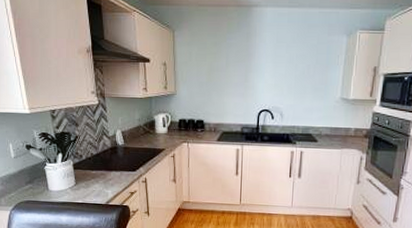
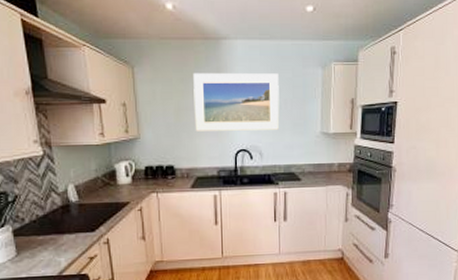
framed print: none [224,37,304,93] -> present [193,72,280,131]

